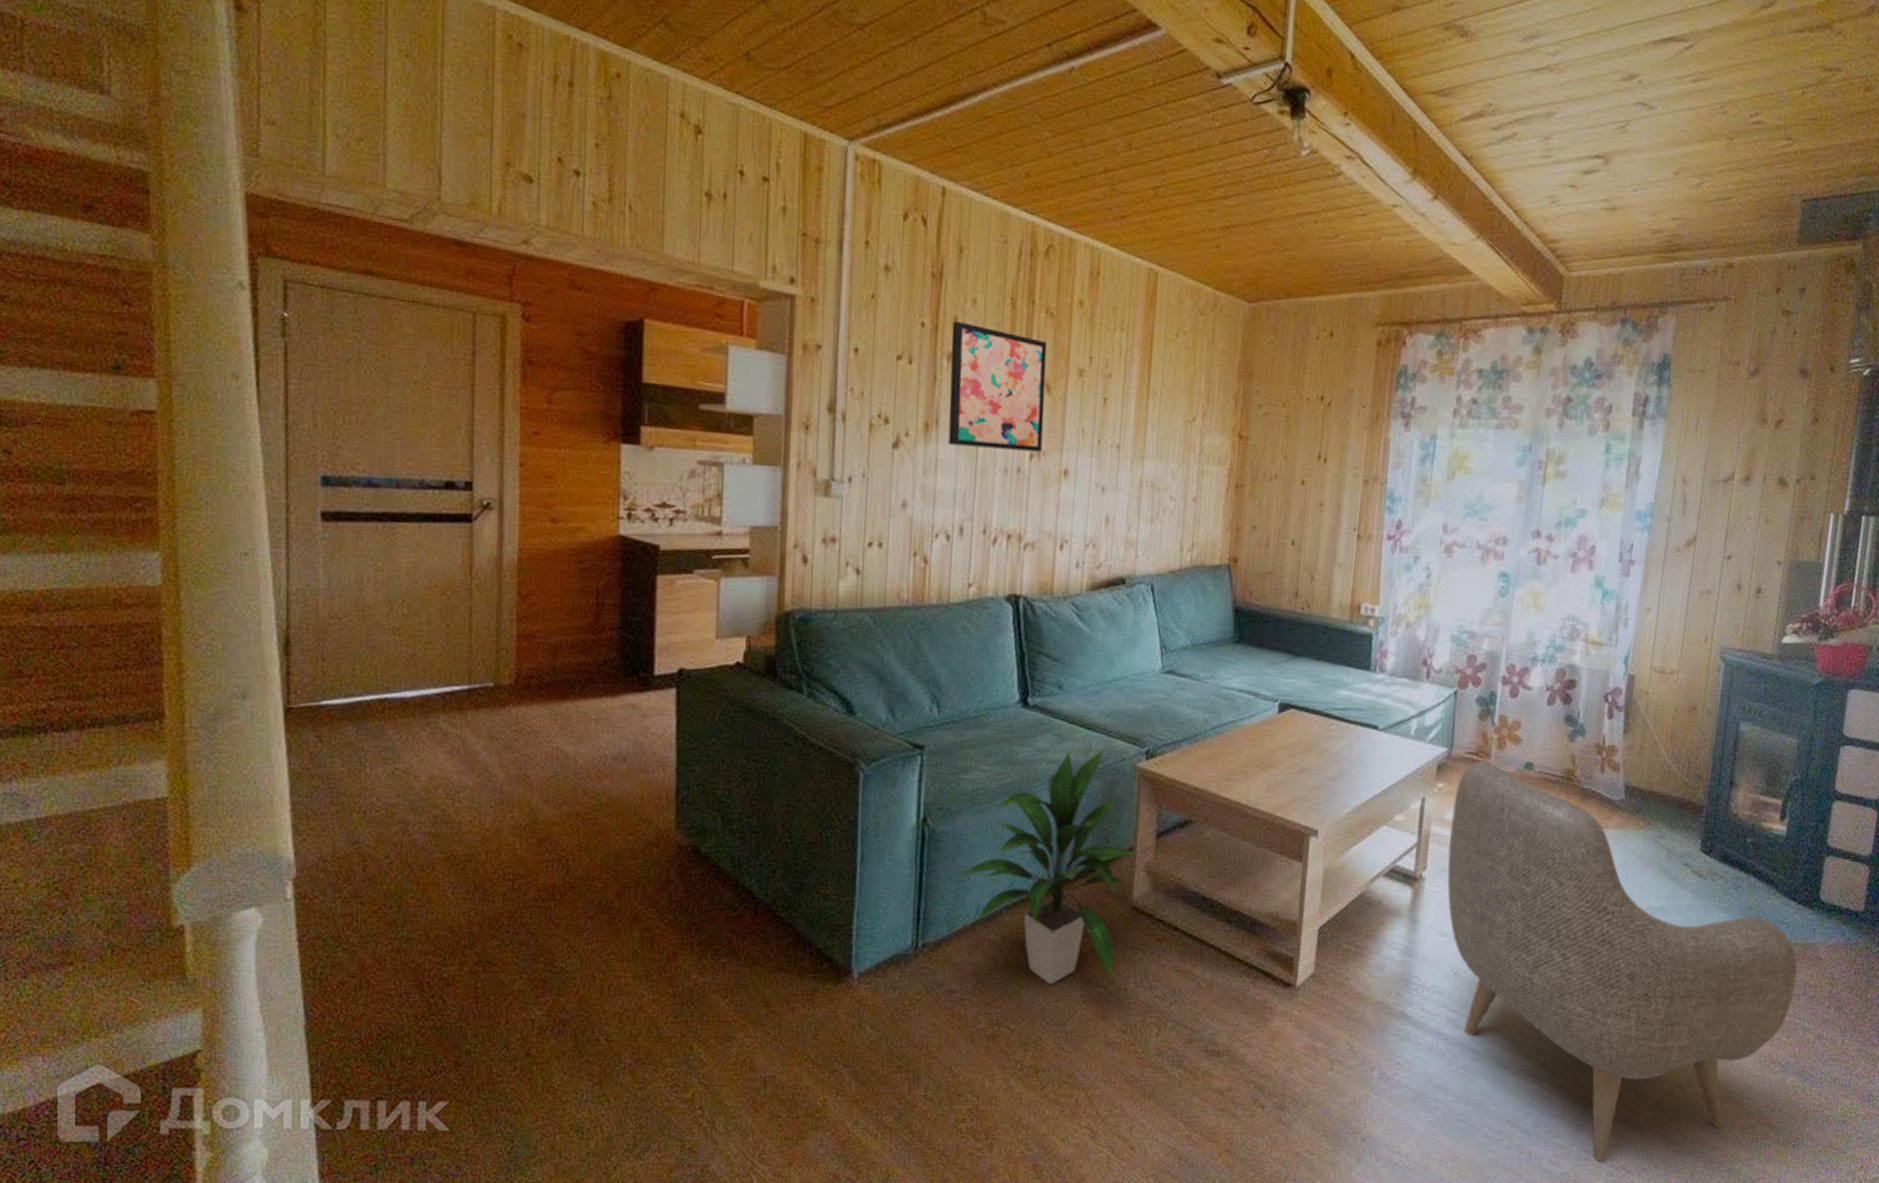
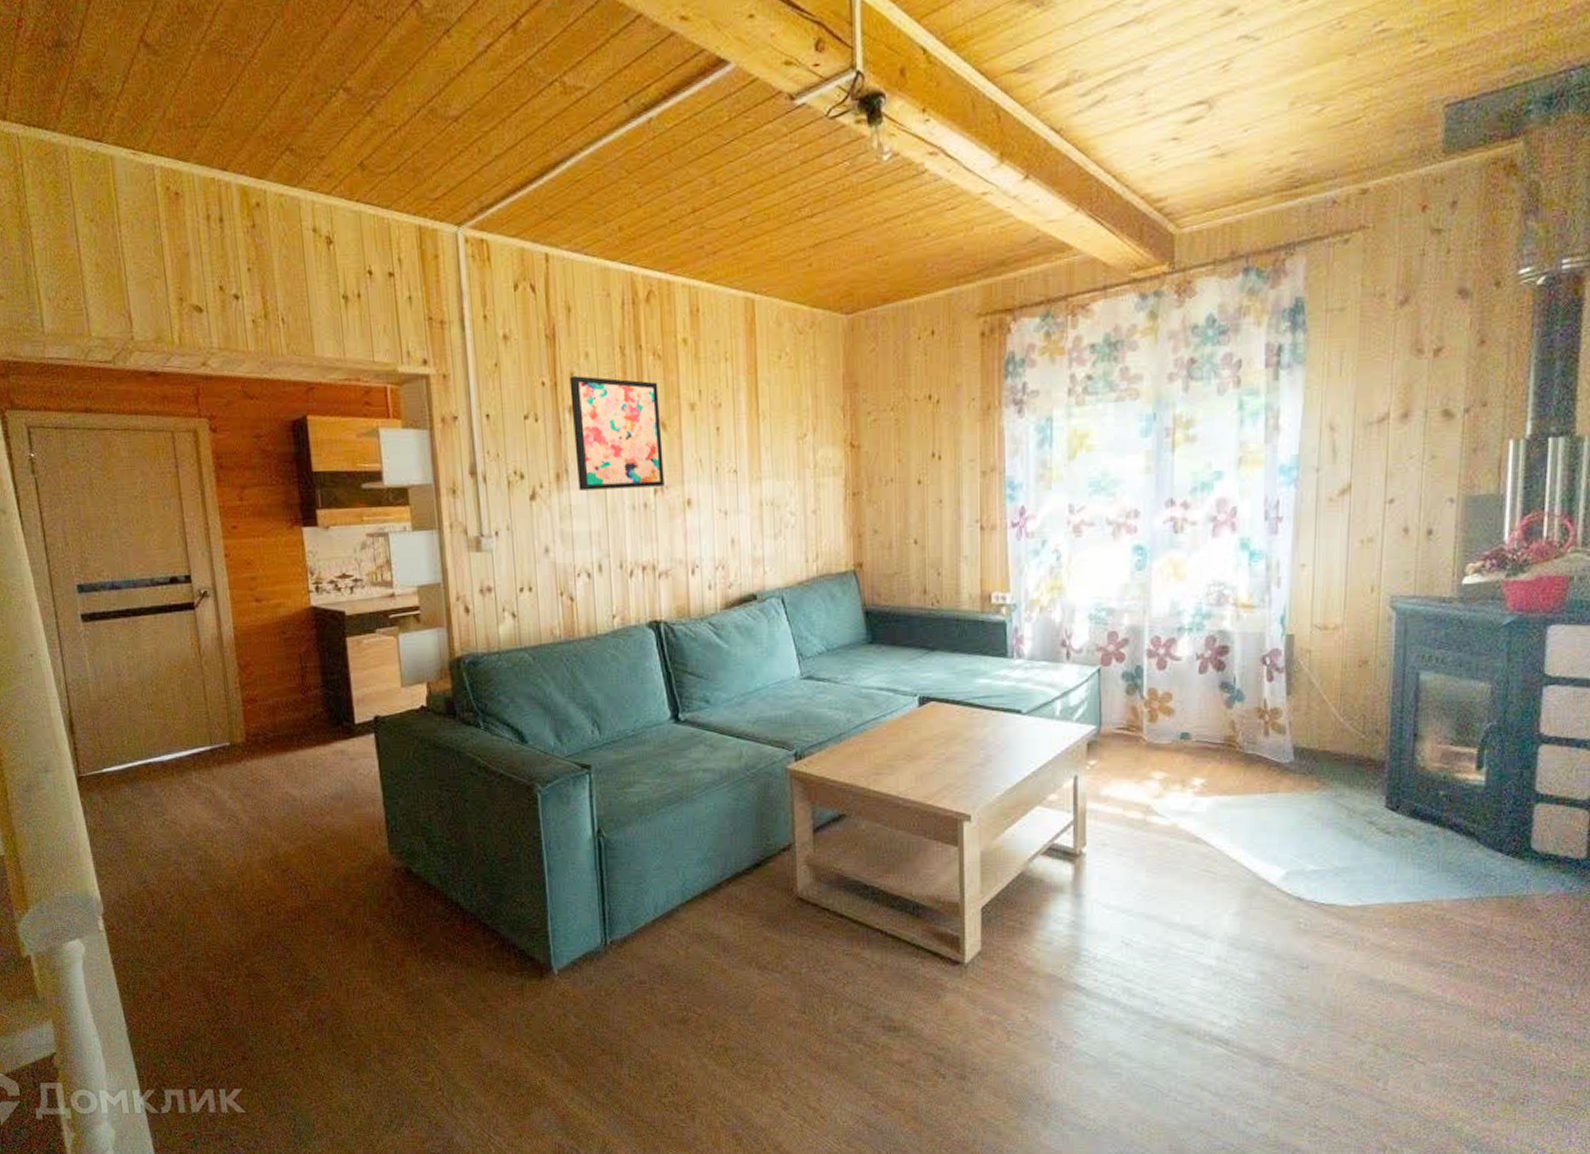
indoor plant: present [959,748,1137,985] -> none [635,754,796,973]
armchair: present [1447,761,1798,1163] -> none [1107,735,1511,1124]

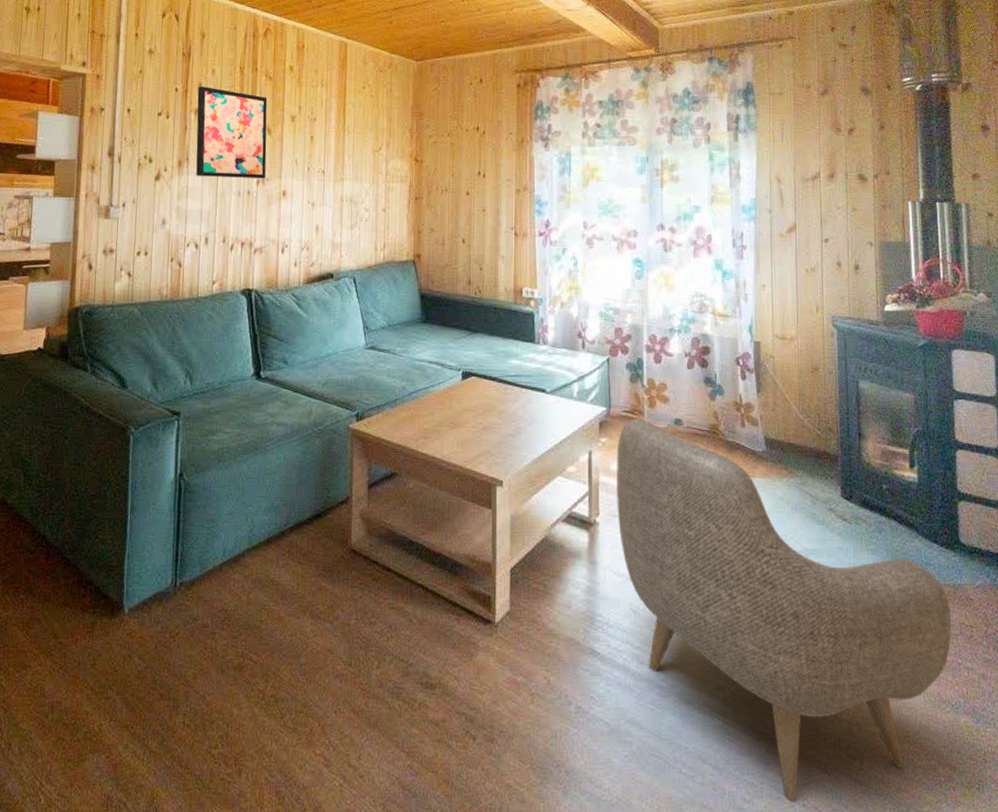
armchair: none [1107,735,1511,1124] -> present [617,418,951,802]

